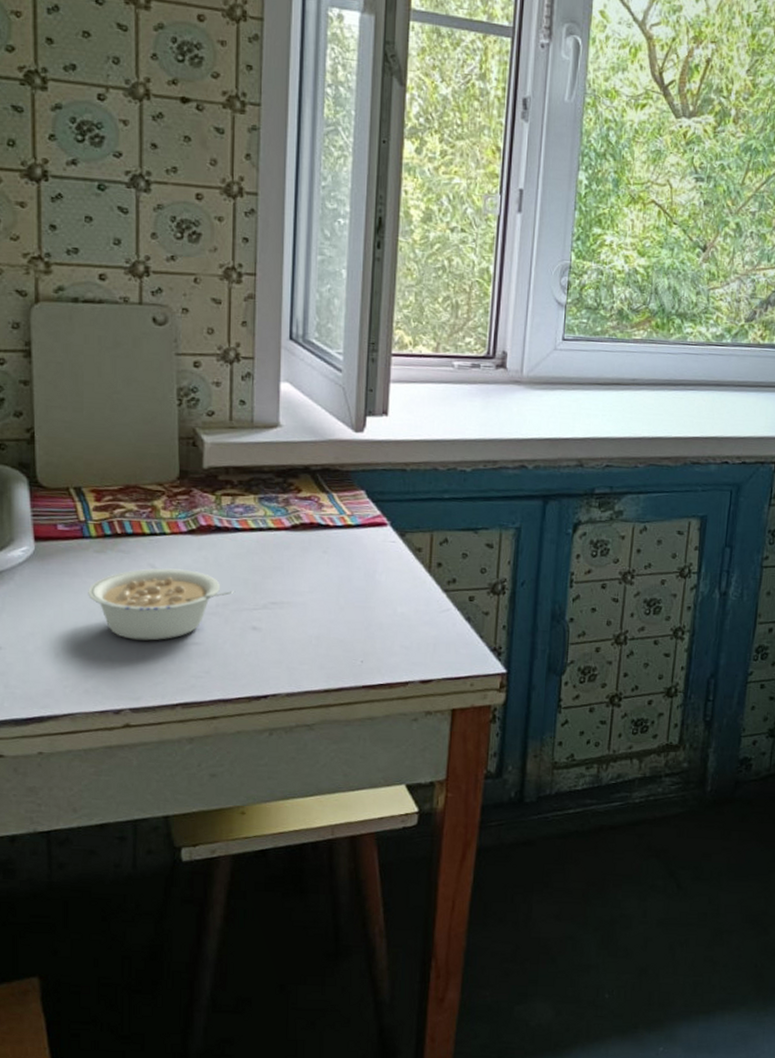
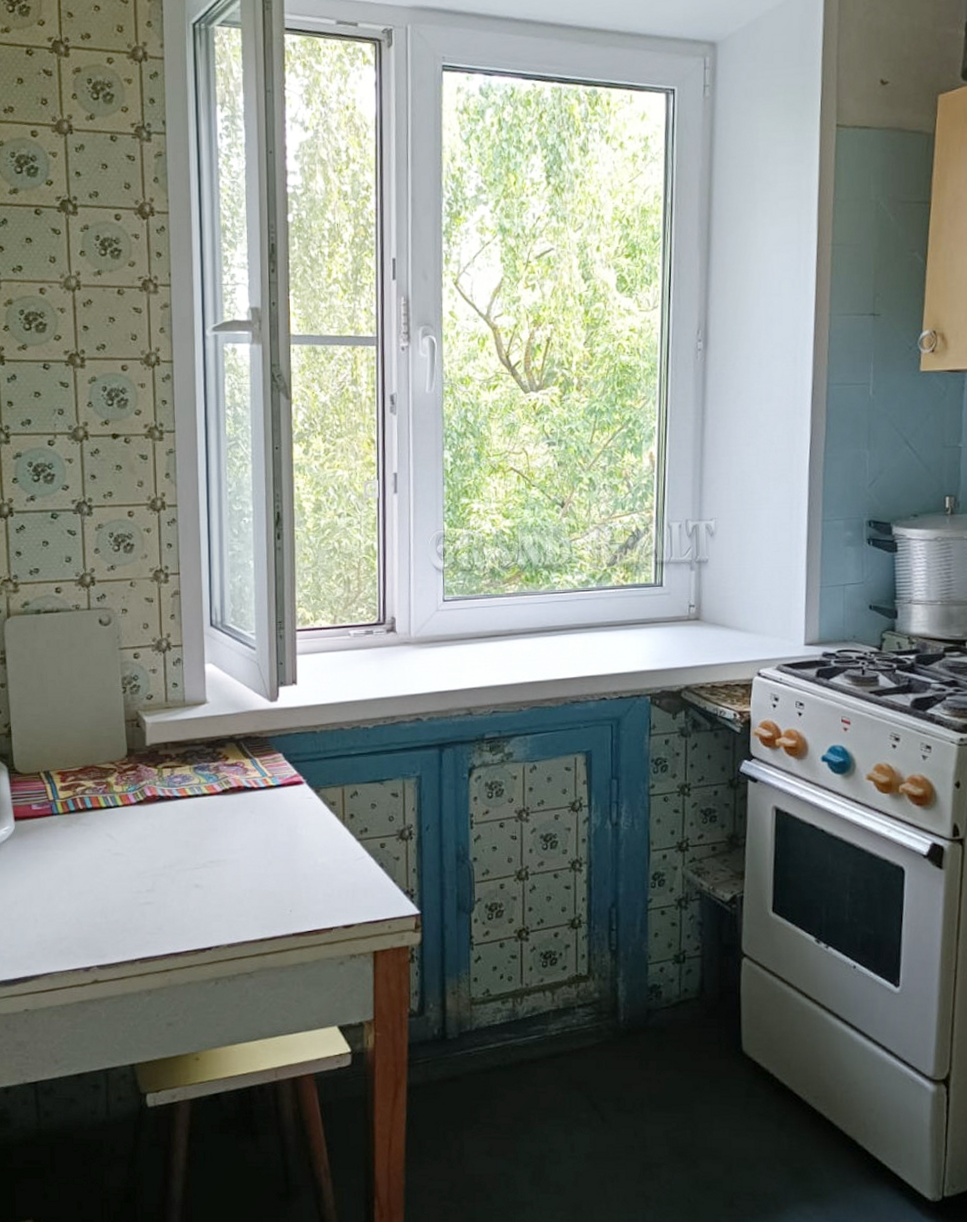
legume: present [88,568,235,641] -> none [58,837,179,903]

